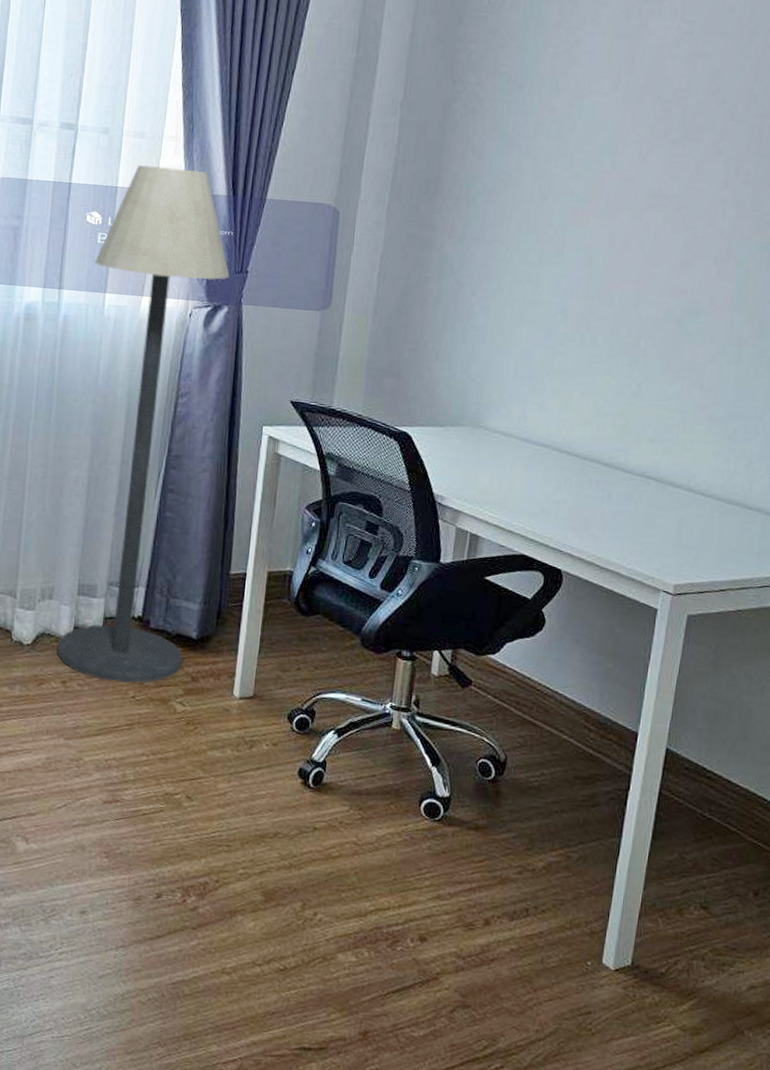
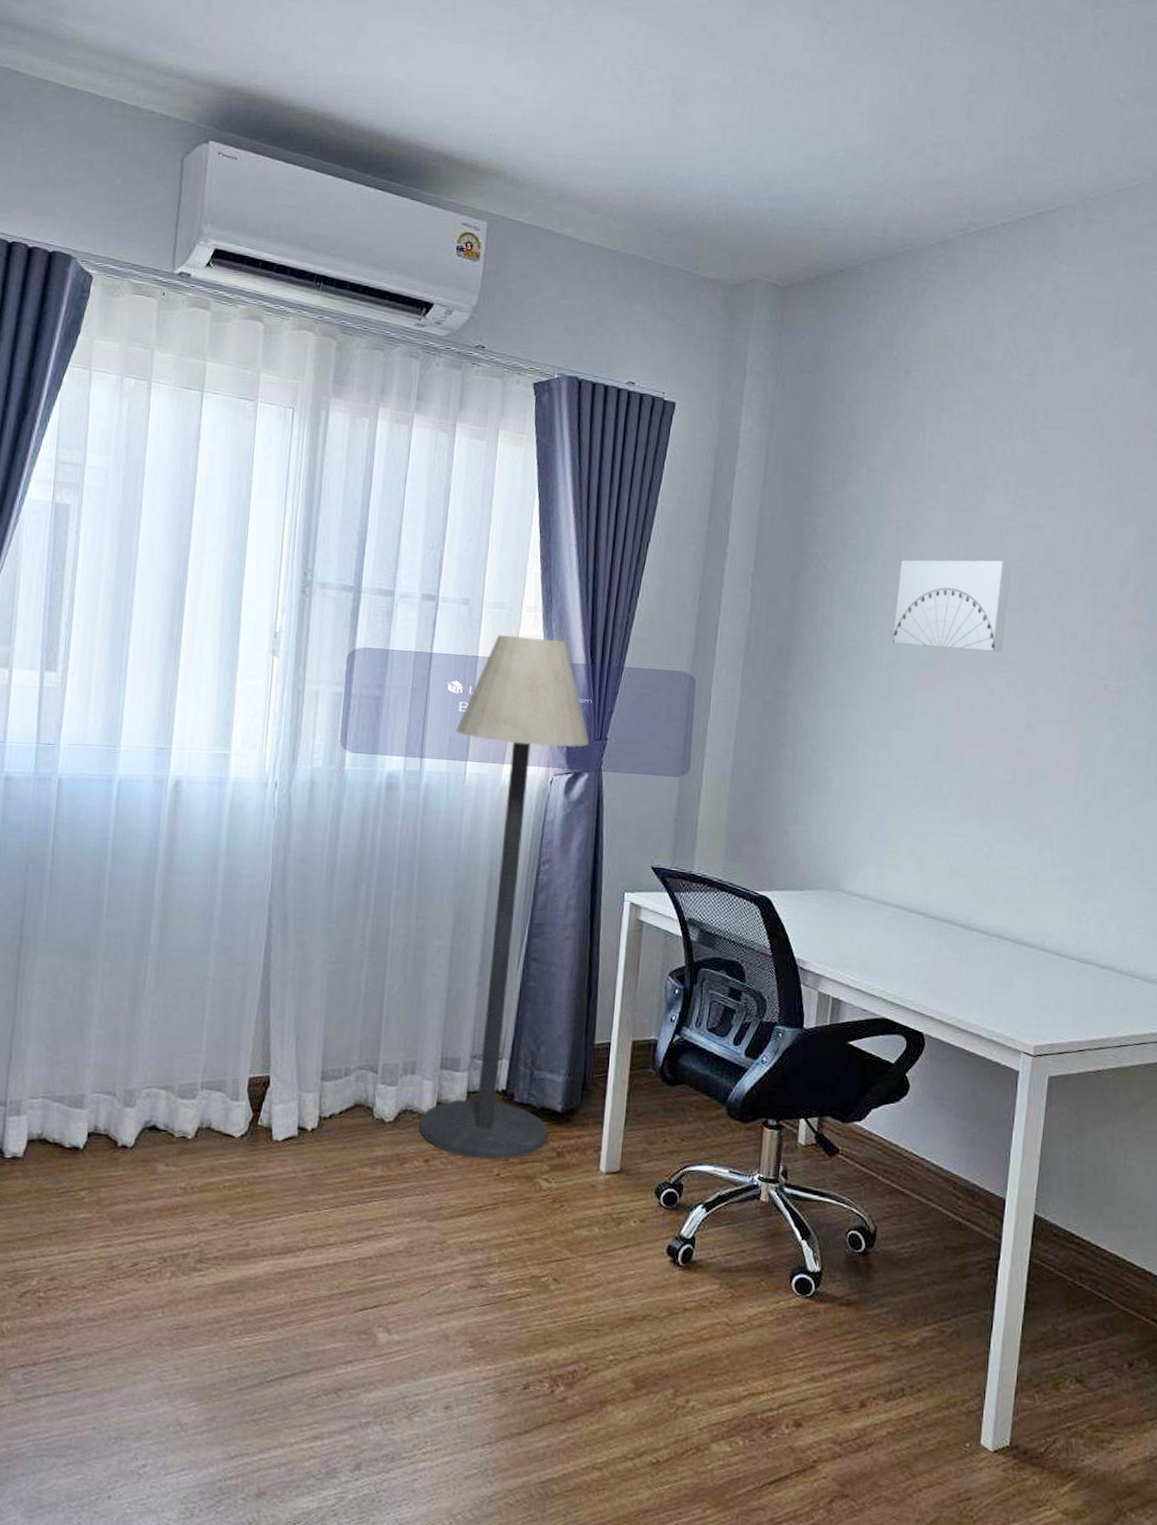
wall art: none [546,89,675,187] -> present [893,560,1011,653]

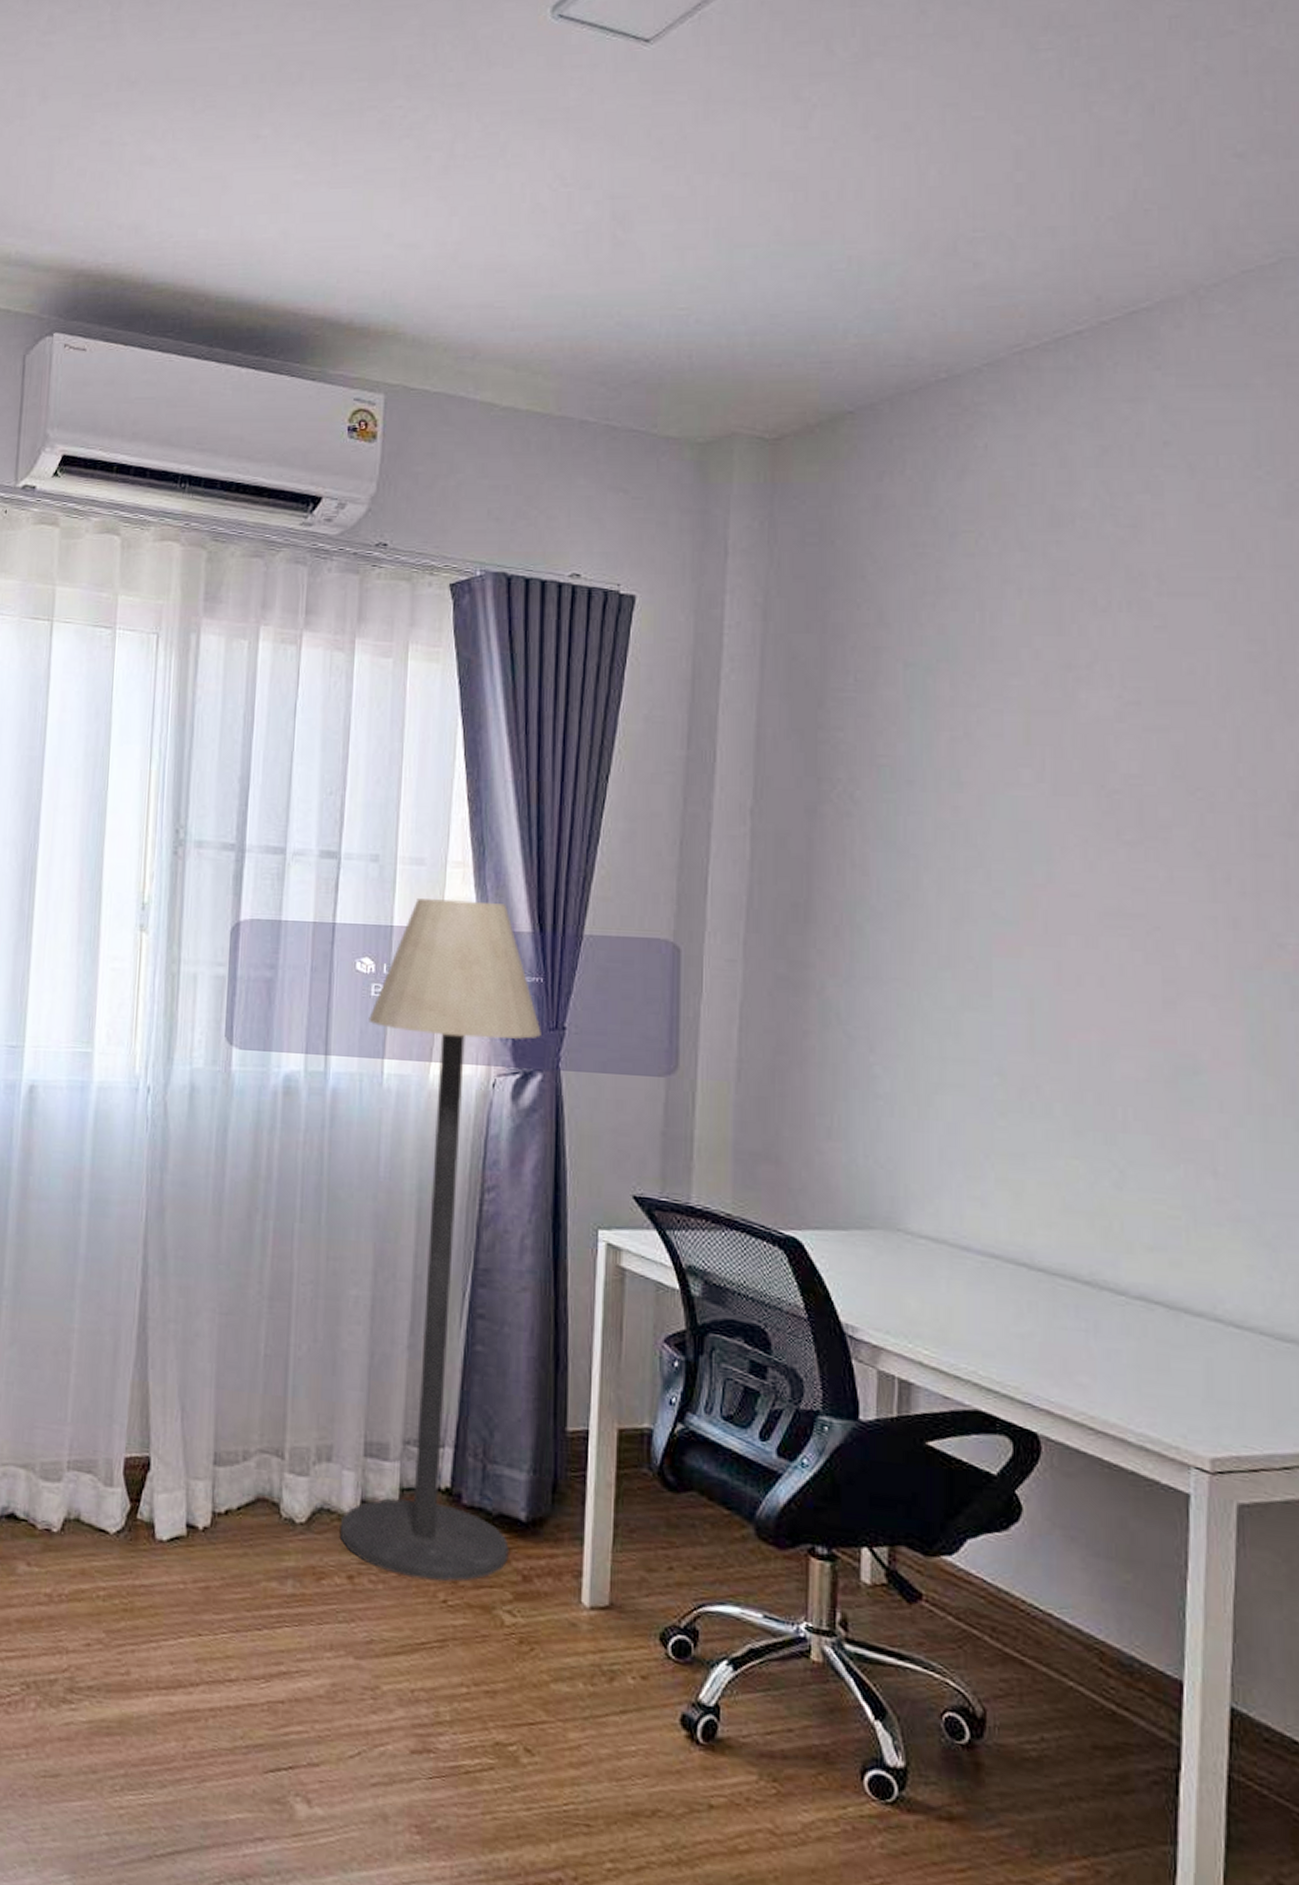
wall art: present [893,560,1011,653] -> none [956,777,1124,902]

